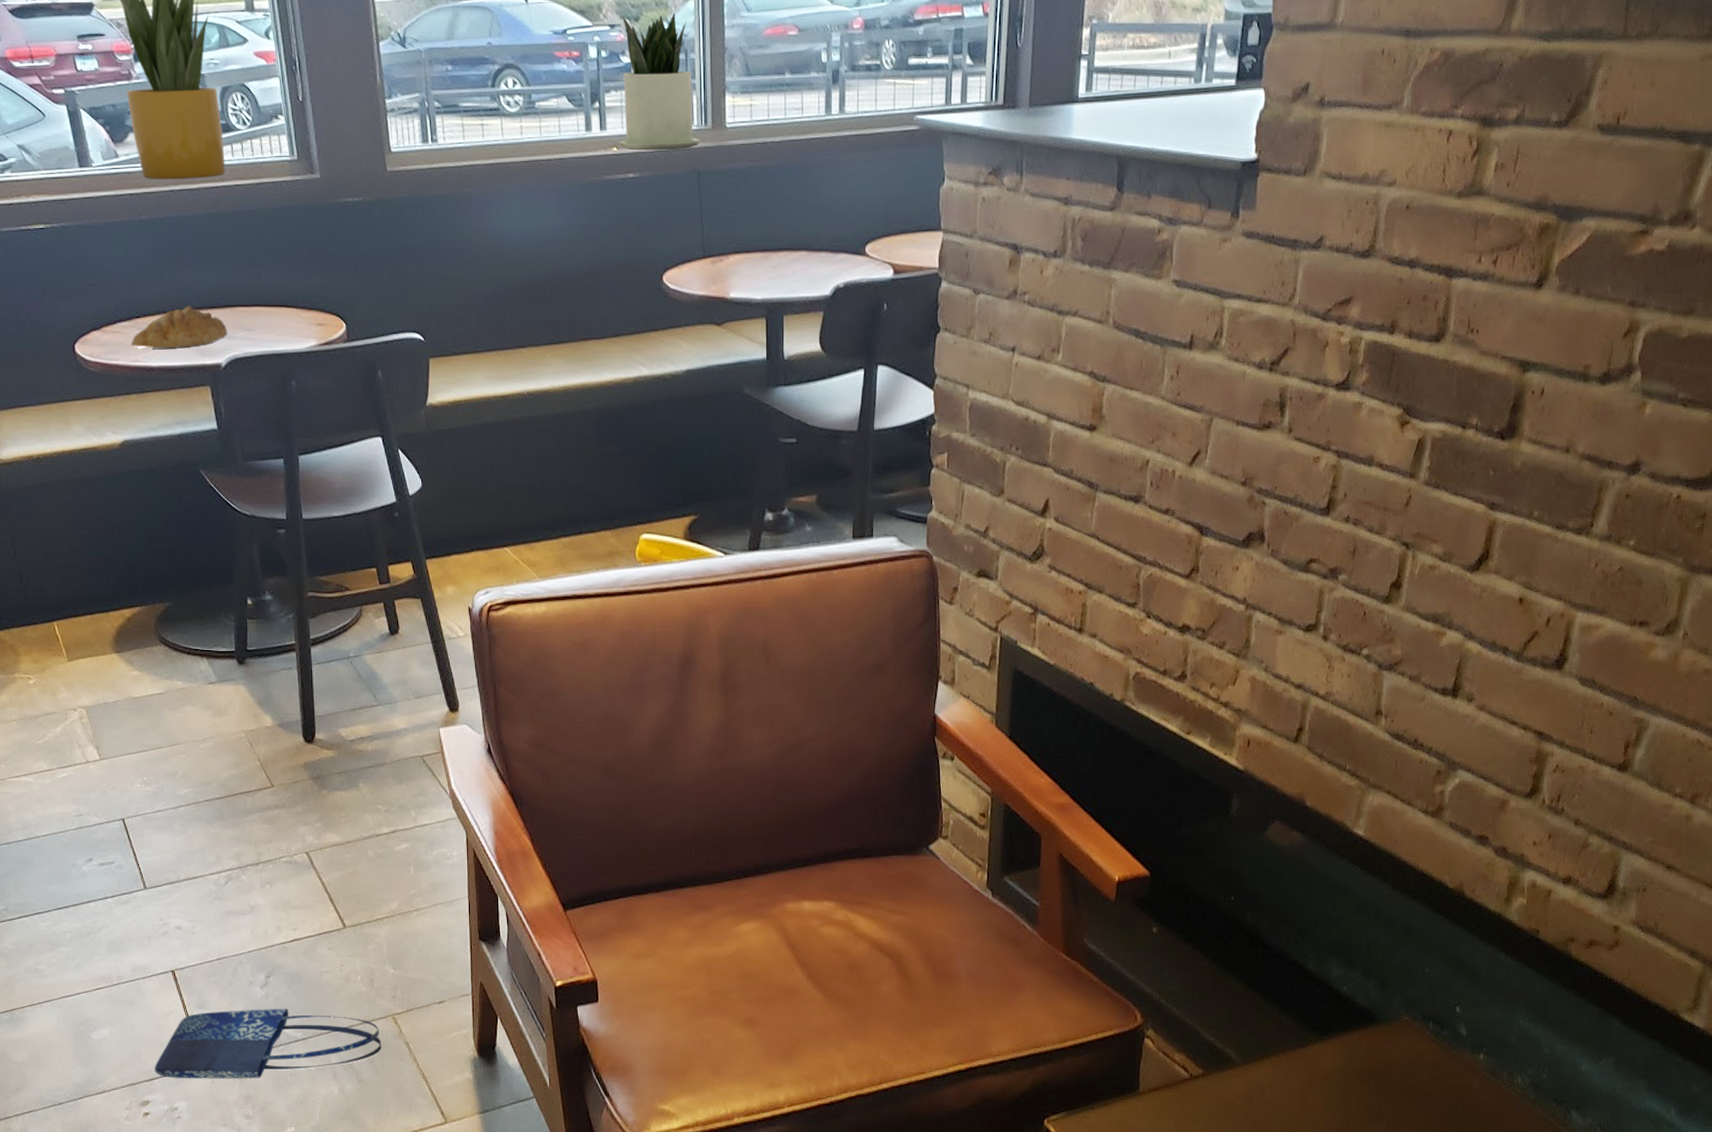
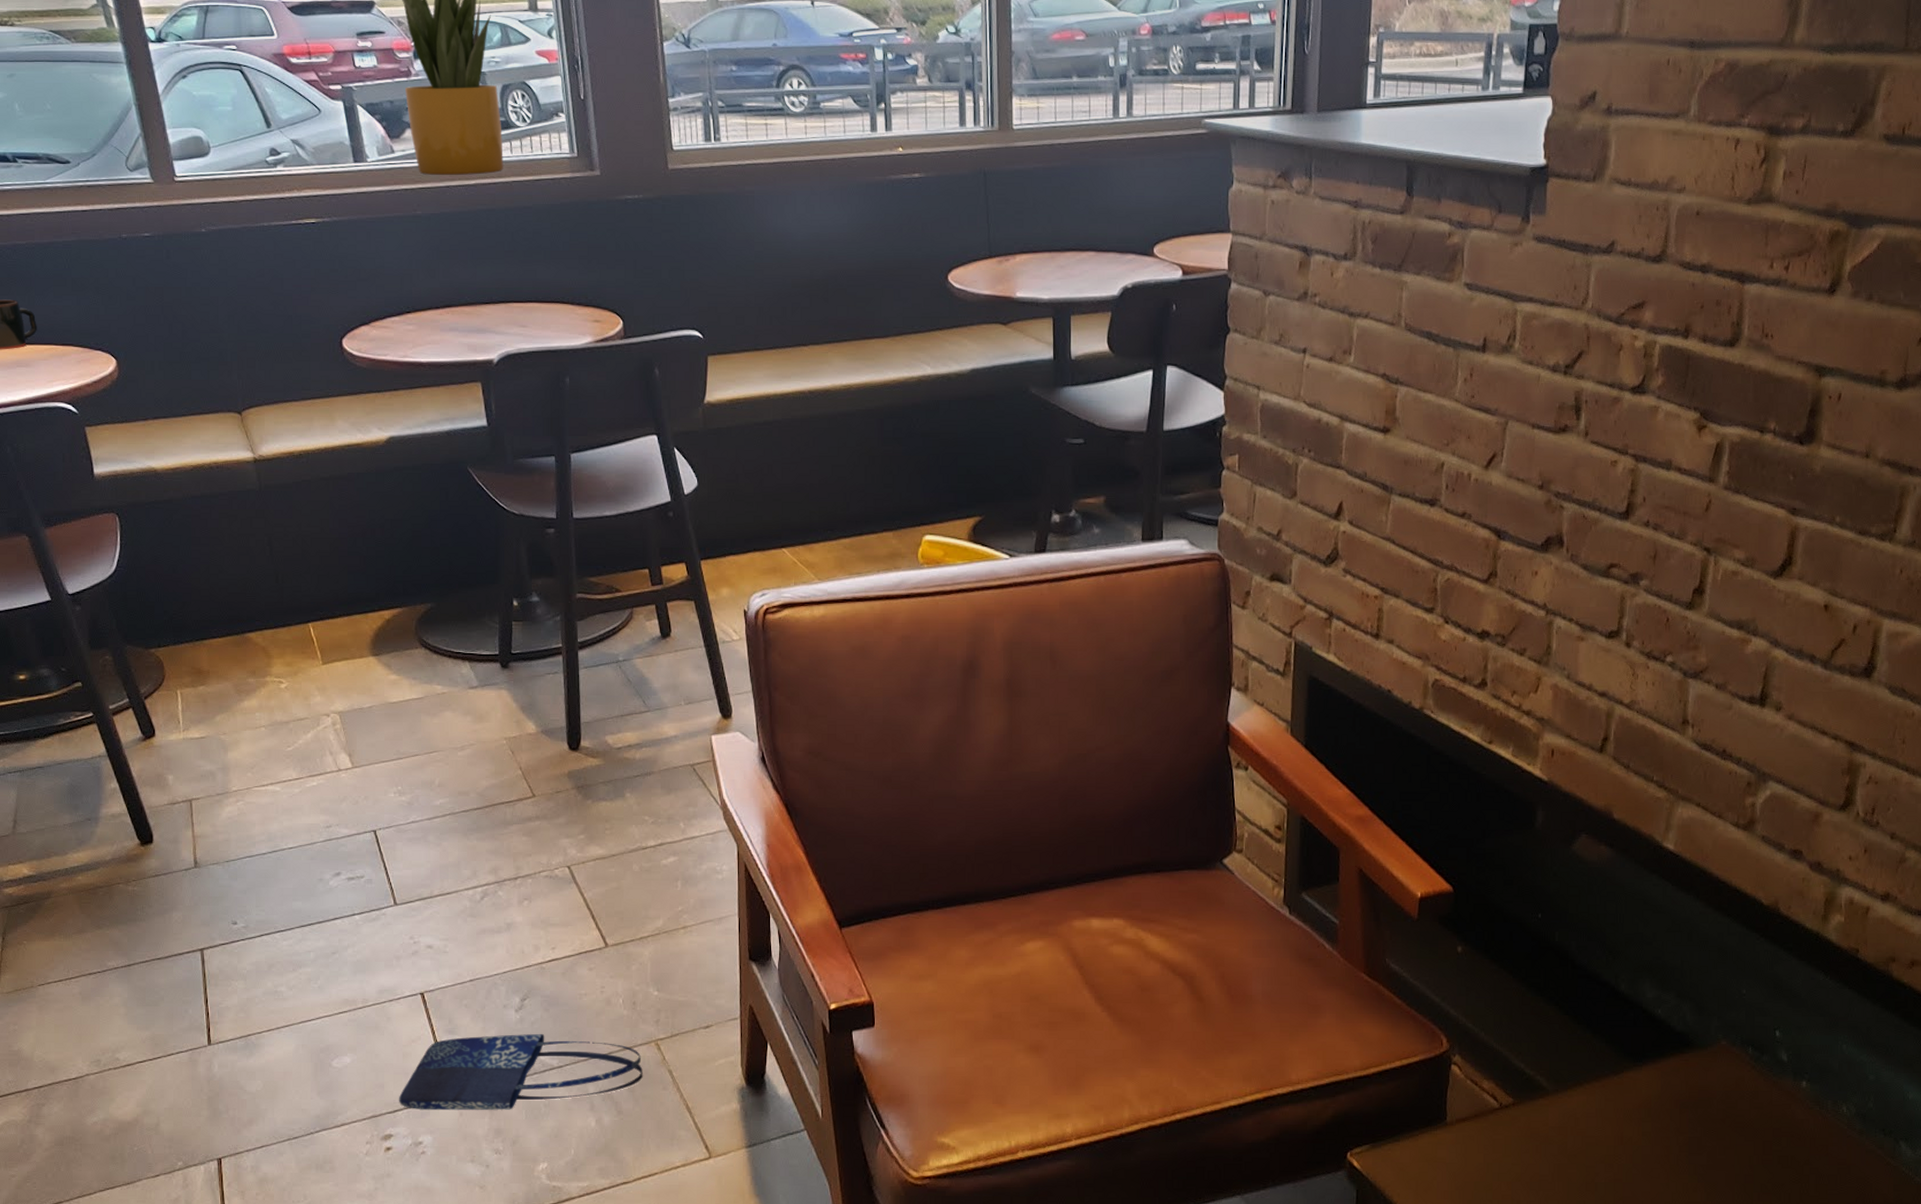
pastry: present [131,306,228,349] -> none [401,301,501,344]
planter: present [619,13,700,151] -> none [904,17,987,151]

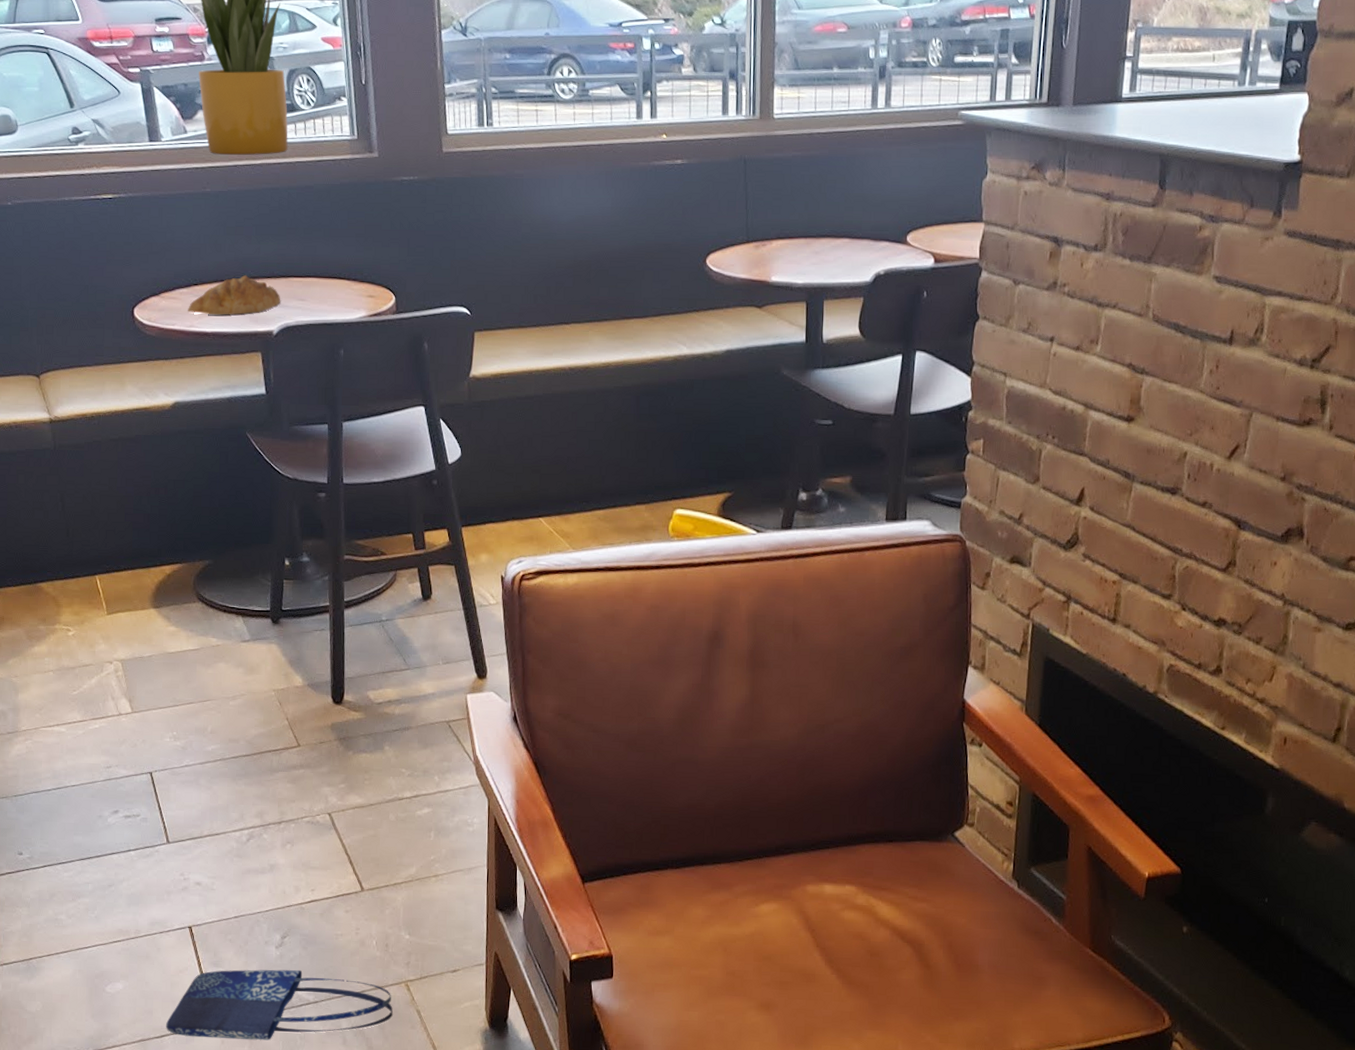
pastry: none [401,301,501,344] -> present [188,275,281,315]

